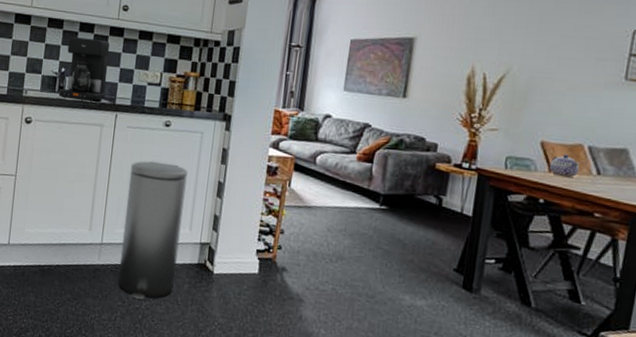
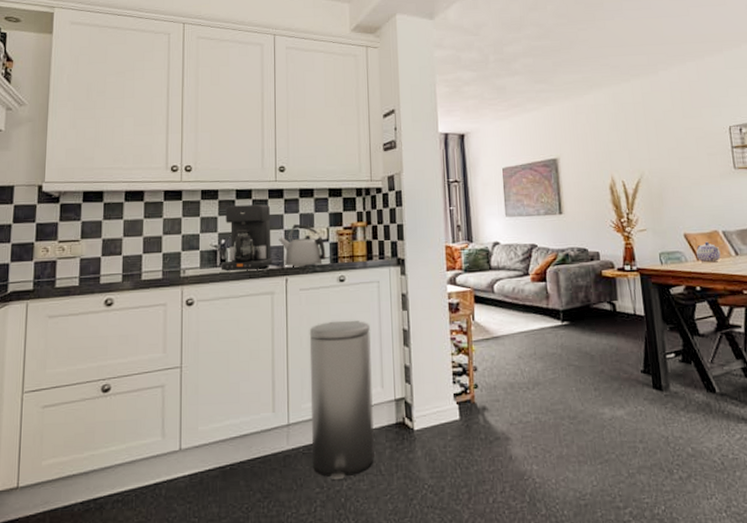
kettle: none [114,64,157,107] -> present [279,224,326,267]

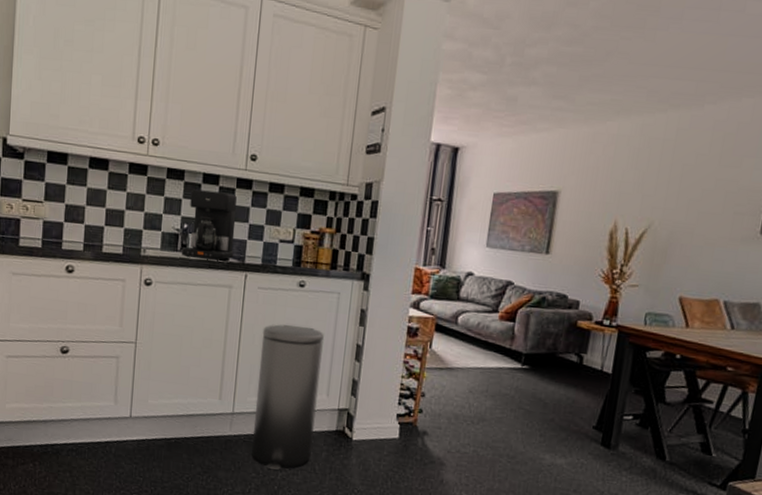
kettle: present [279,224,326,267] -> none [242,219,290,266]
teapot: present [695,241,721,263] -> none [686,309,715,333]

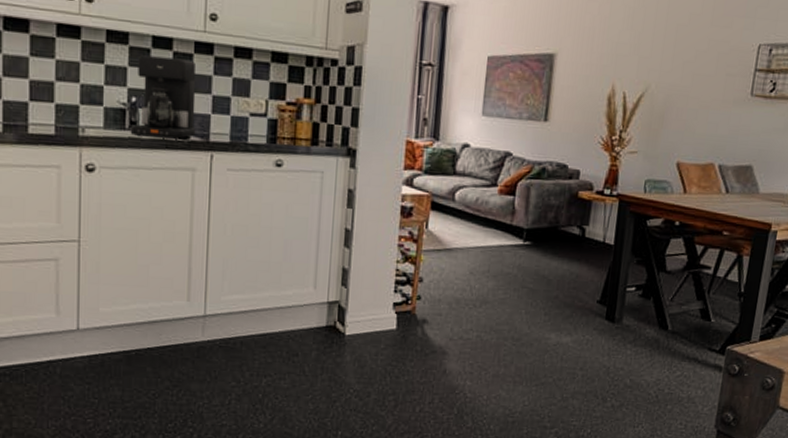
pedal bin: present [251,324,324,471] -> none [229,211,307,377]

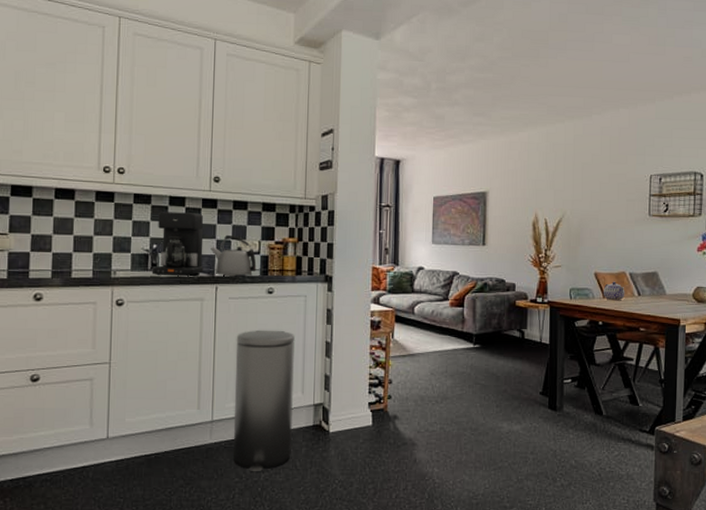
kettle: none [205,89,263,144] -> present [210,234,257,277]
pedal bin: none [229,211,307,377] -> present [233,331,295,472]
teapot: none [684,174,711,198] -> present [602,281,625,301]

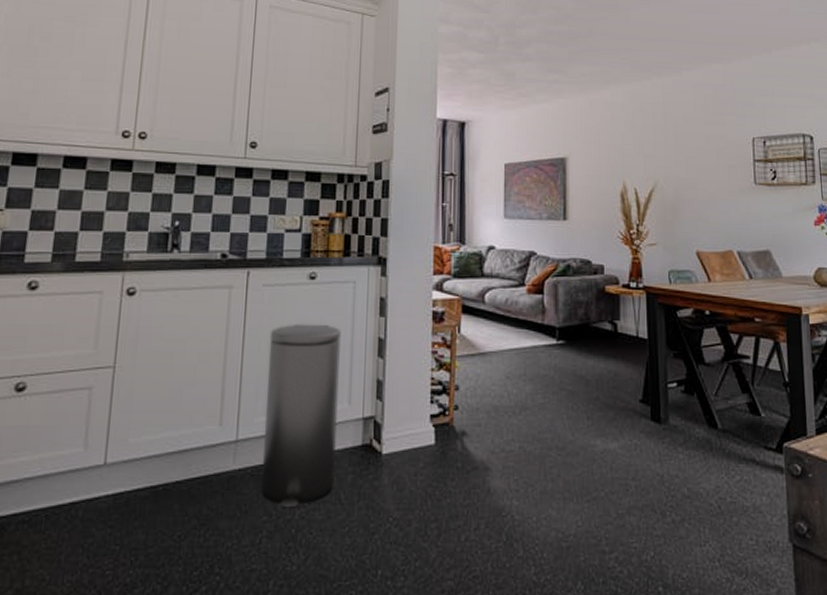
coffee maker: present [151,212,204,276] -> none [171,182,236,258]
kettle: present [210,234,257,277] -> none [243,209,297,259]
teapot: present [602,281,625,301] -> none [707,261,734,285]

